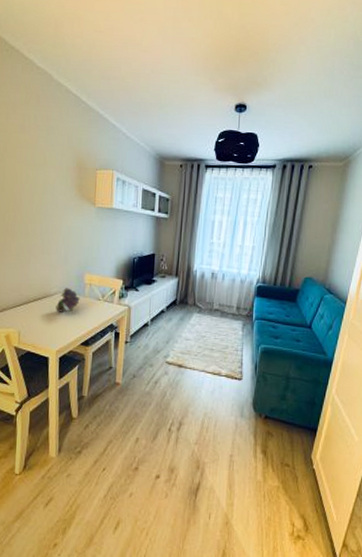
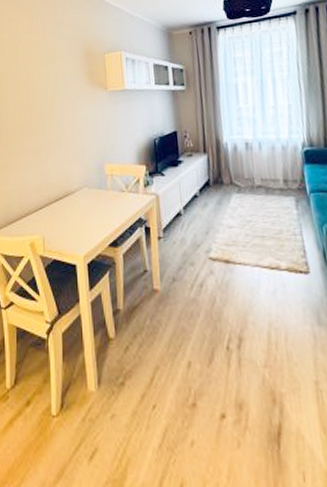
coral: present [56,288,80,312] -> none [78,182,103,211]

